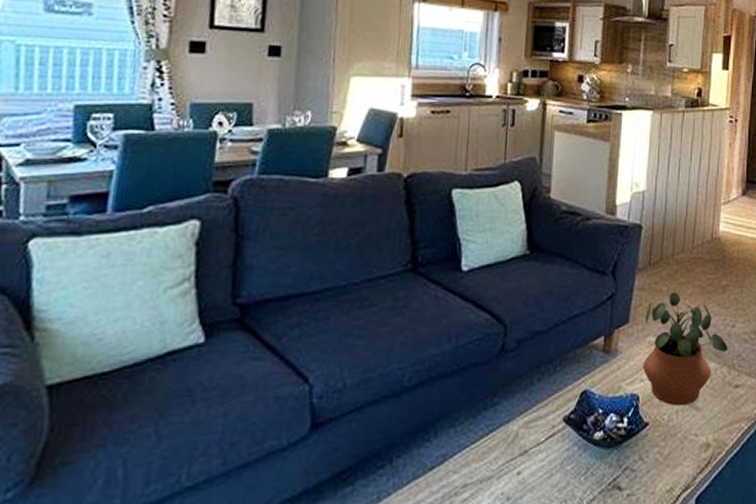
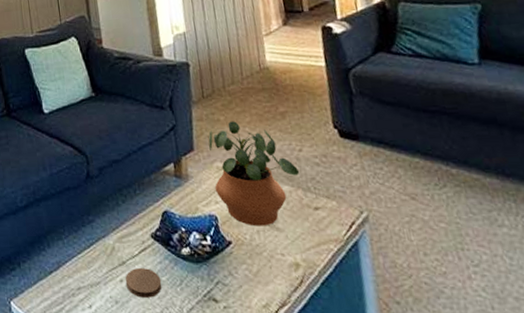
coaster: none [523,457,565,492] -> present [125,268,162,298]

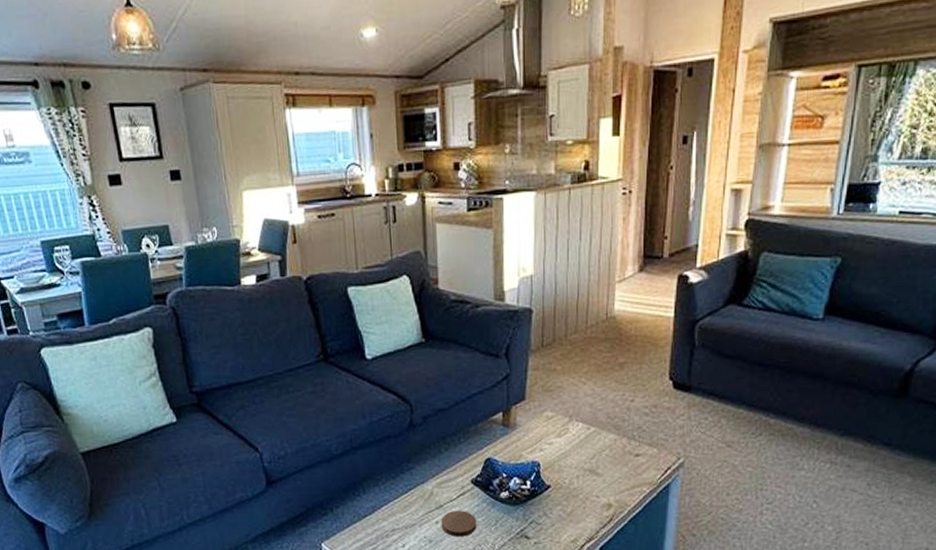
potted plant: present [208,121,300,226] -> none [541,371,628,472]

